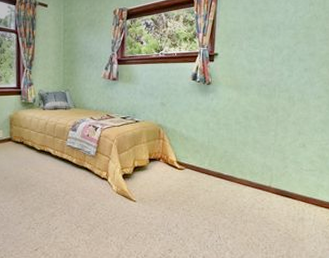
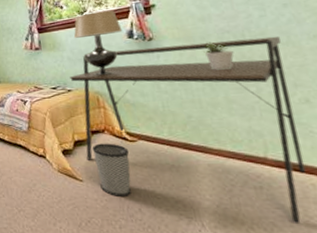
desk: none [139,90,298,234] -> present [70,35,306,223]
wastebasket: none [147,170,177,215] -> present [91,143,131,196]
table lamp: none [148,52,189,111] -> present [73,9,123,76]
potted plant: none [245,92,266,116] -> present [203,42,234,70]

